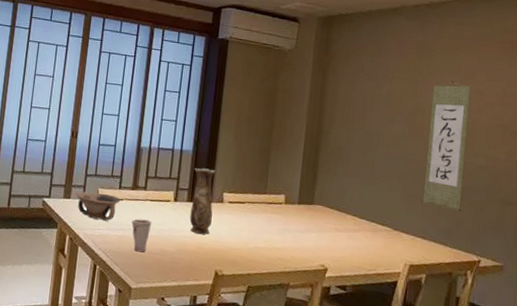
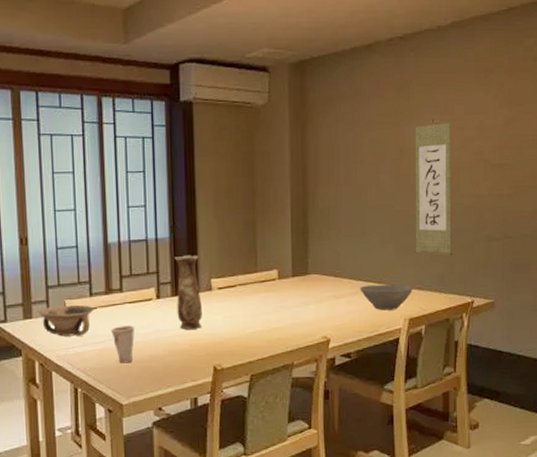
bowl: none [362,224,416,254] -> present [360,284,413,311]

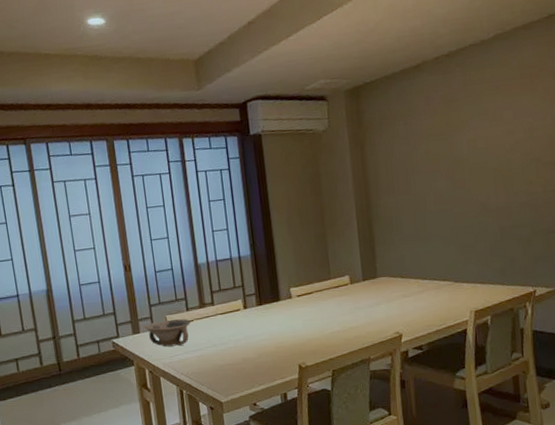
cup: present [111,325,135,364] -> none [207,333,228,367]
vase: present [174,255,202,329] -> none [256,268,285,334]
bowl: present [360,284,413,311] -> none [426,280,476,305]
wall scroll: present [414,119,453,255] -> none [466,127,512,251]

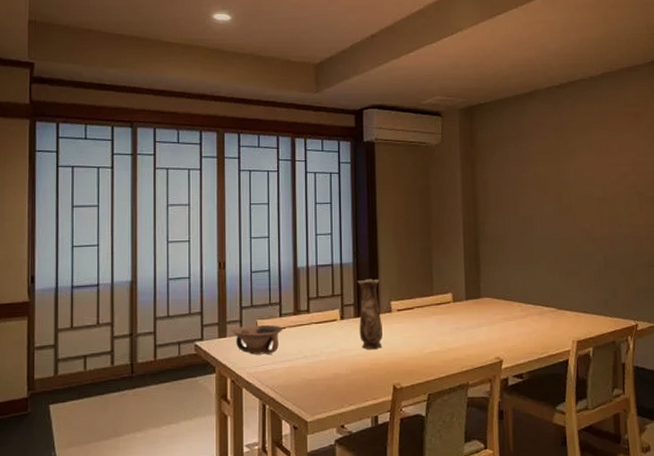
vase: none [256,268,285,334] -> present [357,279,383,349]

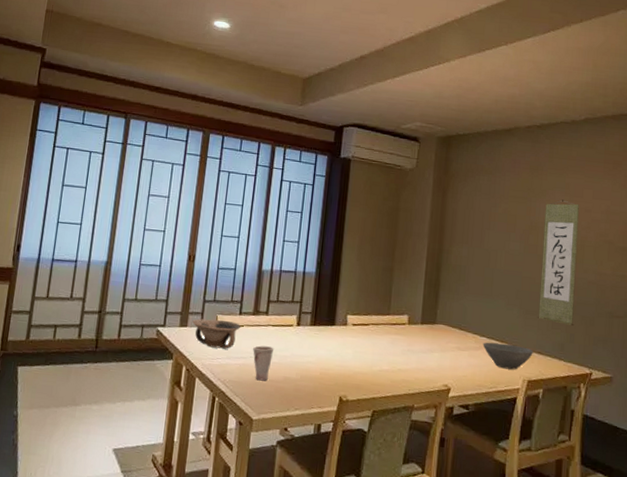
cup: none [298,345,321,381] -> present [253,345,275,381]
vase: present [357,279,383,349] -> none [313,290,339,359]
bowl: none [529,307,579,333] -> present [483,342,533,370]
wall scroll: none [574,157,615,281] -> present [537,199,579,326]

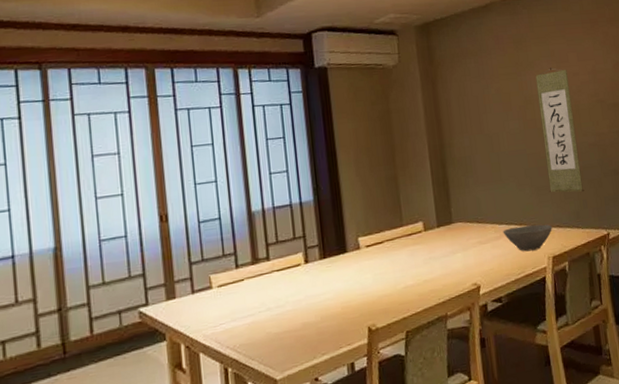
bowl: present [192,318,241,349] -> none [181,278,241,315]
cup: present [253,345,275,381] -> none [260,294,285,336]

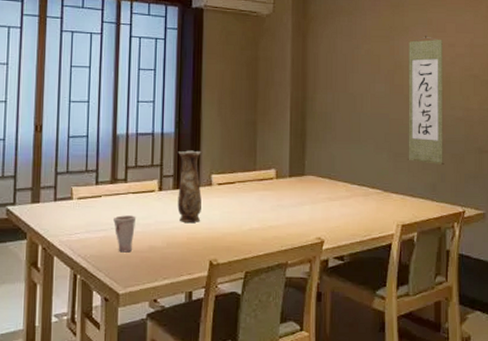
cup: none [260,294,285,336] -> present [114,215,137,253]
vase: none [320,215,353,292] -> present [177,150,202,222]
bowl: present [502,224,552,252] -> none [354,189,405,215]

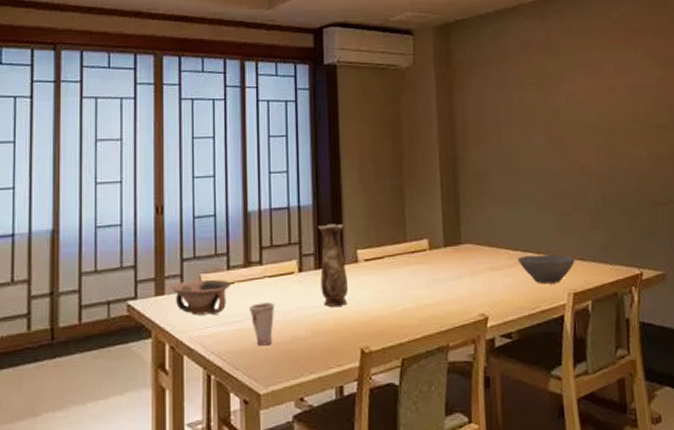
bowl: none [45,192,99,223] -> present [170,279,232,316]
bowl: none [354,189,405,215] -> present [517,254,575,284]
wall scroll: present [407,36,444,164] -> none [565,80,615,222]

